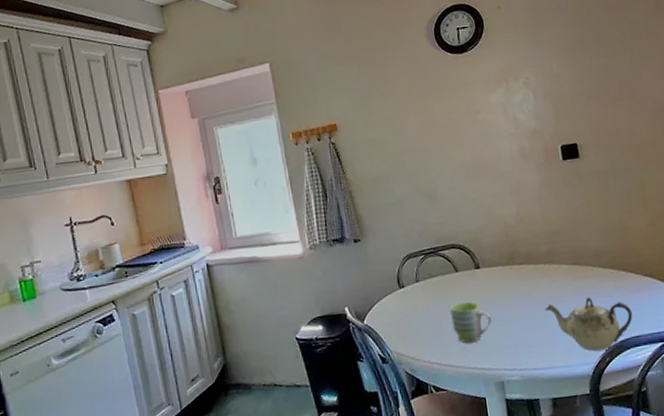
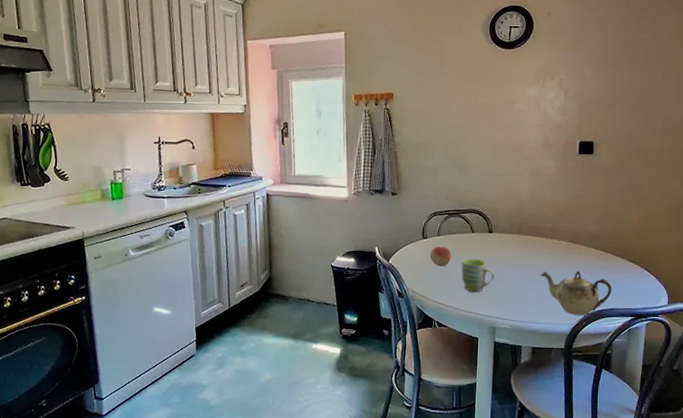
fruit: none [410,293,437,319] -> present [429,246,451,267]

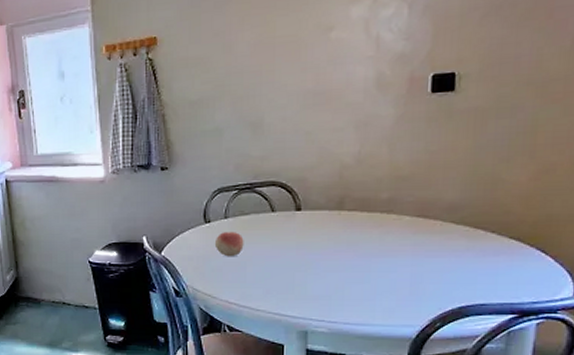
mug: present [461,258,494,292] -> none [257,244,305,288]
teapot: present [540,271,612,315] -> none [371,255,483,314]

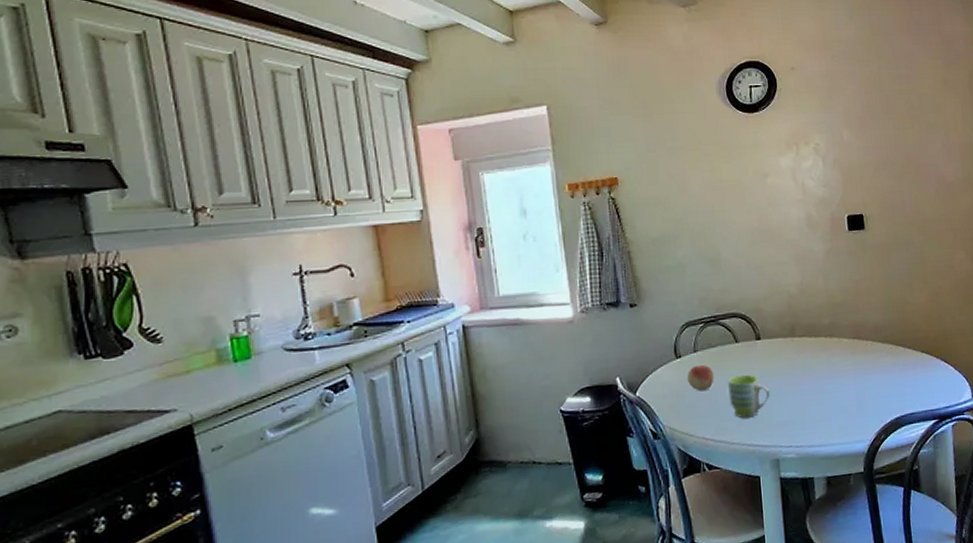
mug: none [257,244,305,288] -> present [727,374,770,418]

